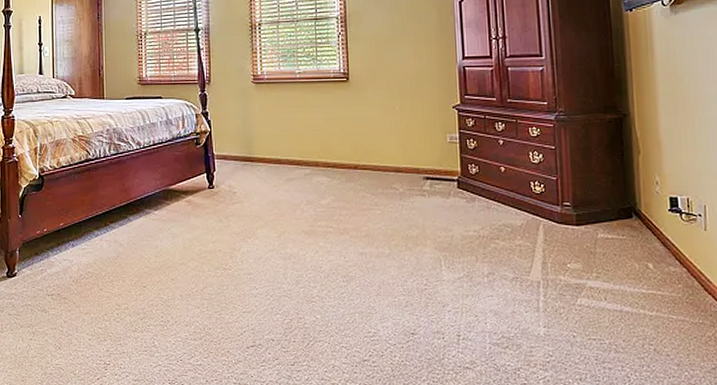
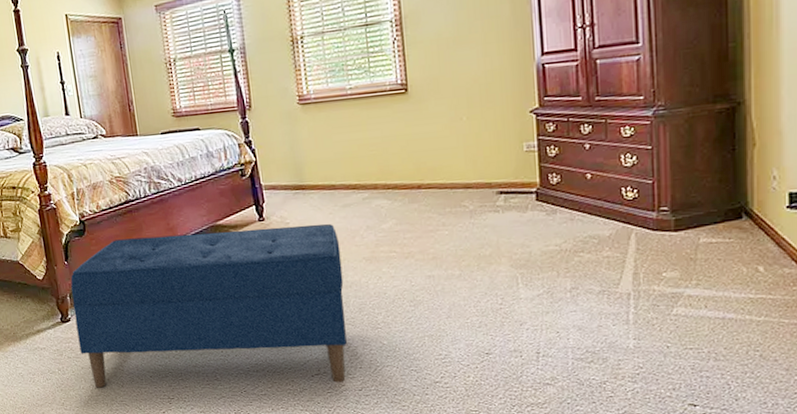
bench: none [21,195,283,356] -> present [70,223,347,388]

